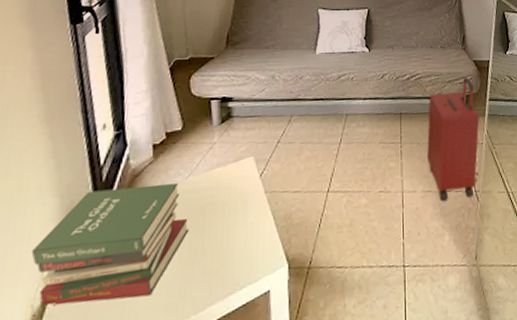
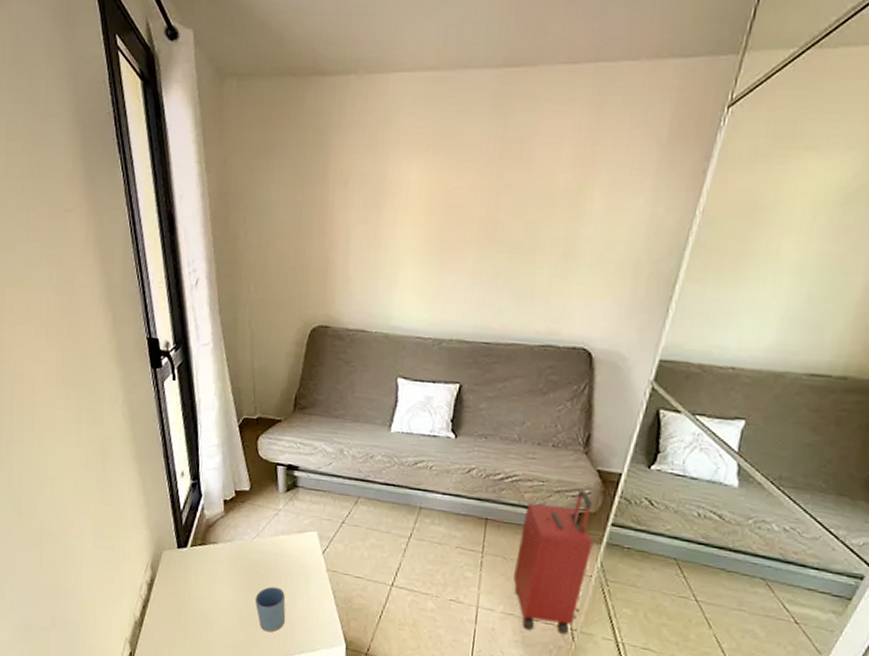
books: present [31,182,189,306] -> none [131,531,255,635]
mug: none [188,223,224,277] -> present [254,586,286,633]

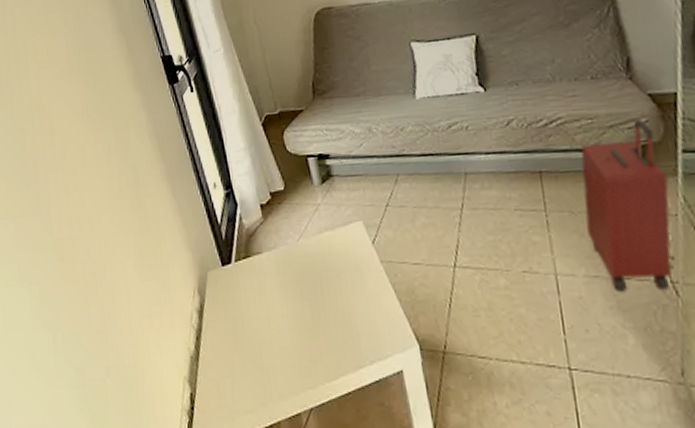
mug: present [254,586,286,633] -> none [310,291,348,344]

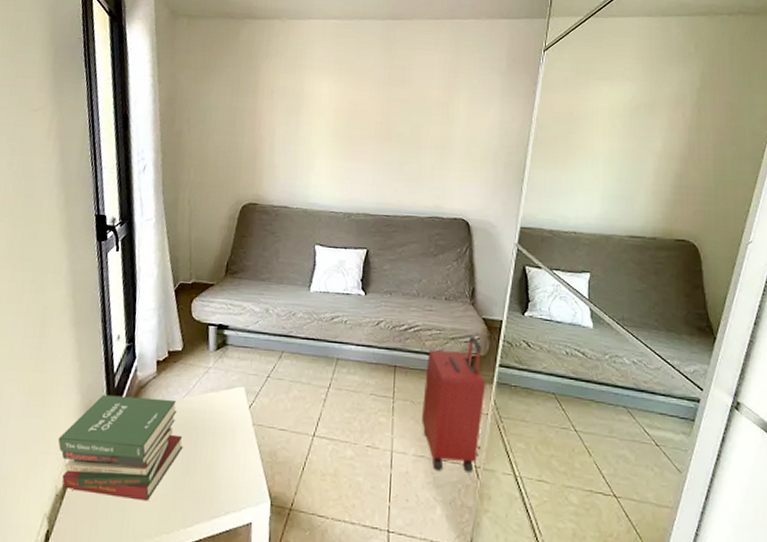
books: none [179,244,309,356] -> present [58,394,183,501]

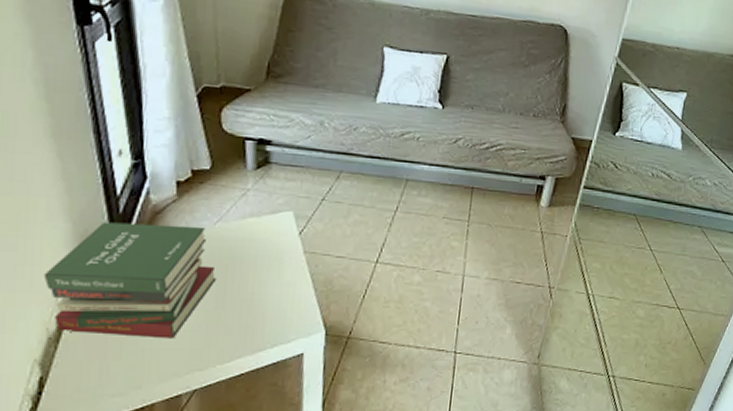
suitcase: present [422,336,486,473] -> none [497,156,569,293]

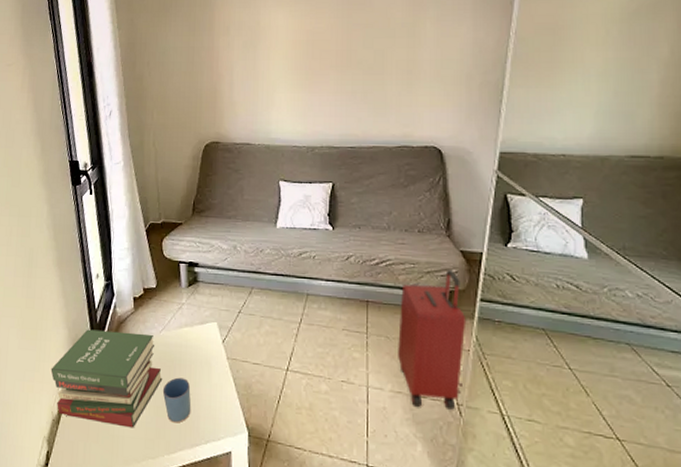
mug: none [215,276,255,328] -> present [162,377,191,423]
suitcase: none [497,156,569,293] -> present [398,270,467,410]

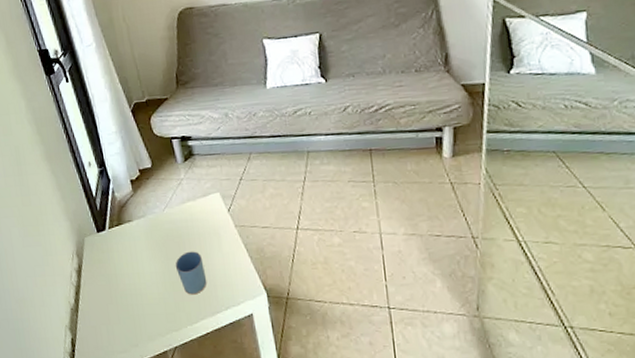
books: present [50,329,163,428] -> none [59,213,174,306]
suitcase: present [398,270,467,410] -> none [404,105,475,246]

